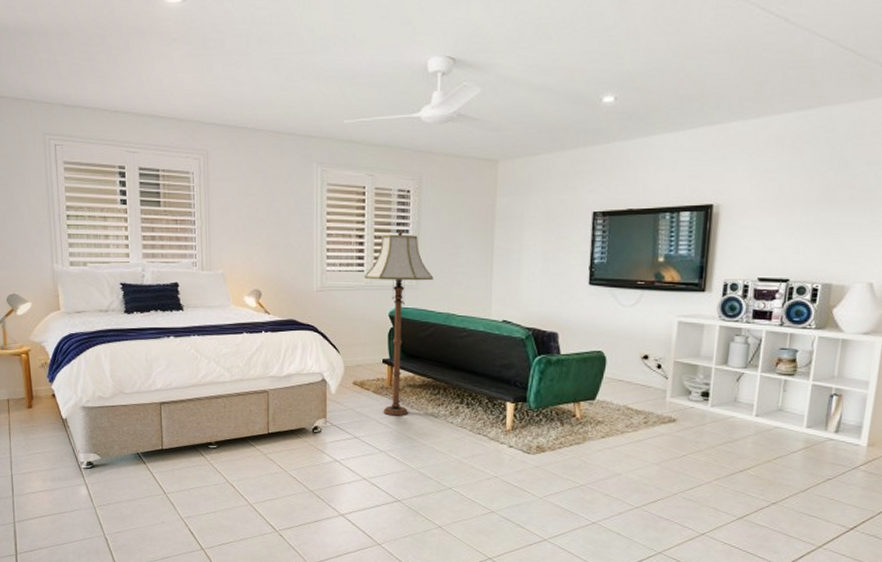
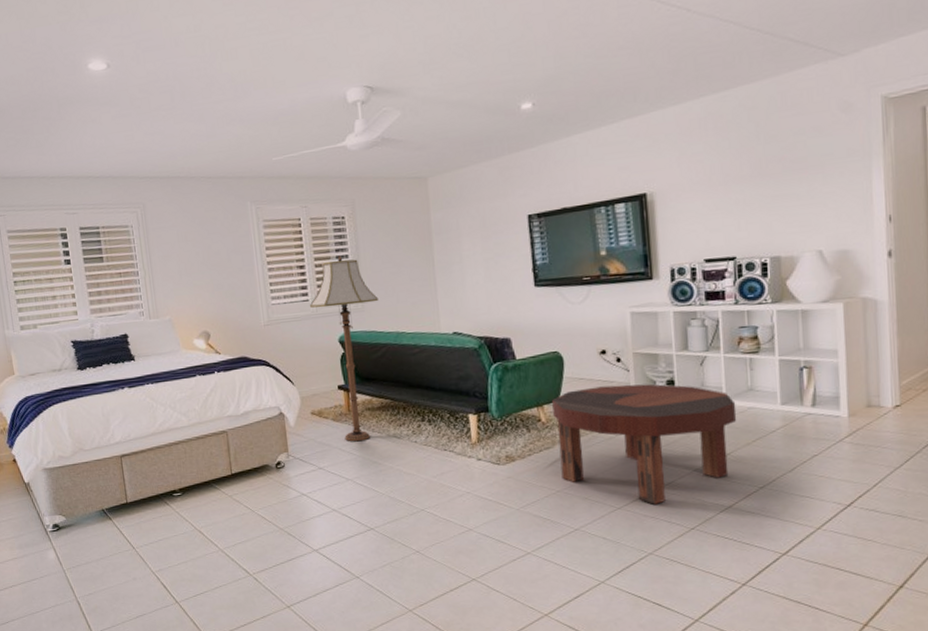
coffee table: none [587,390,764,508] -> present [552,383,737,505]

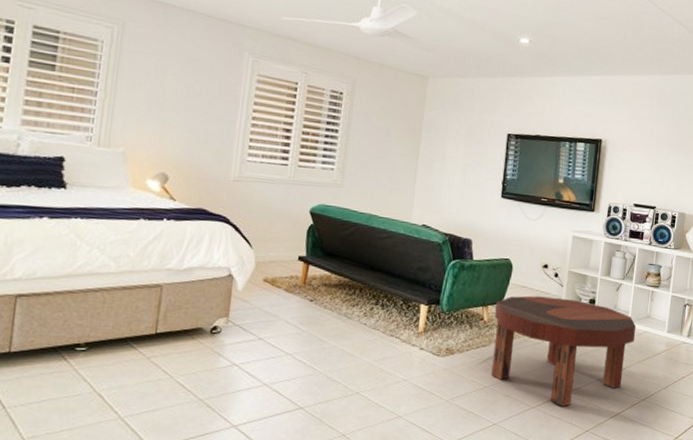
floor lamp: present [310,255,379,442] -> none [288,128,359,316]

